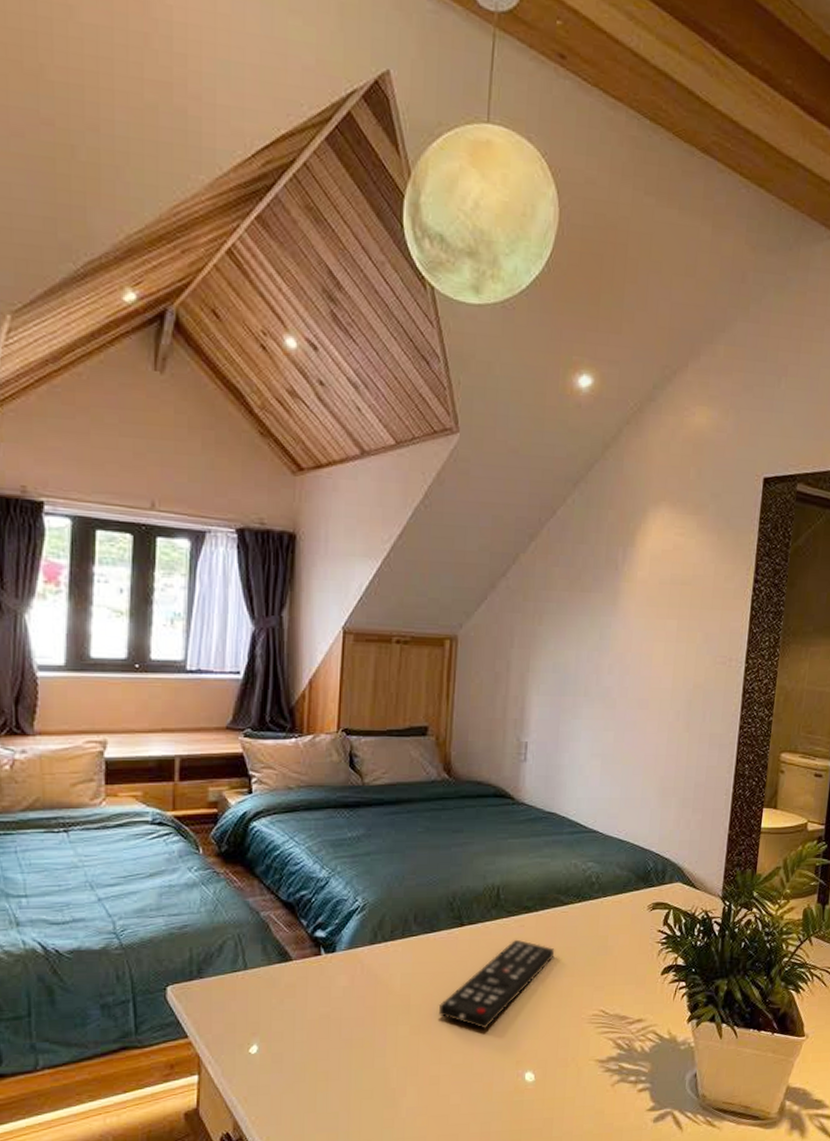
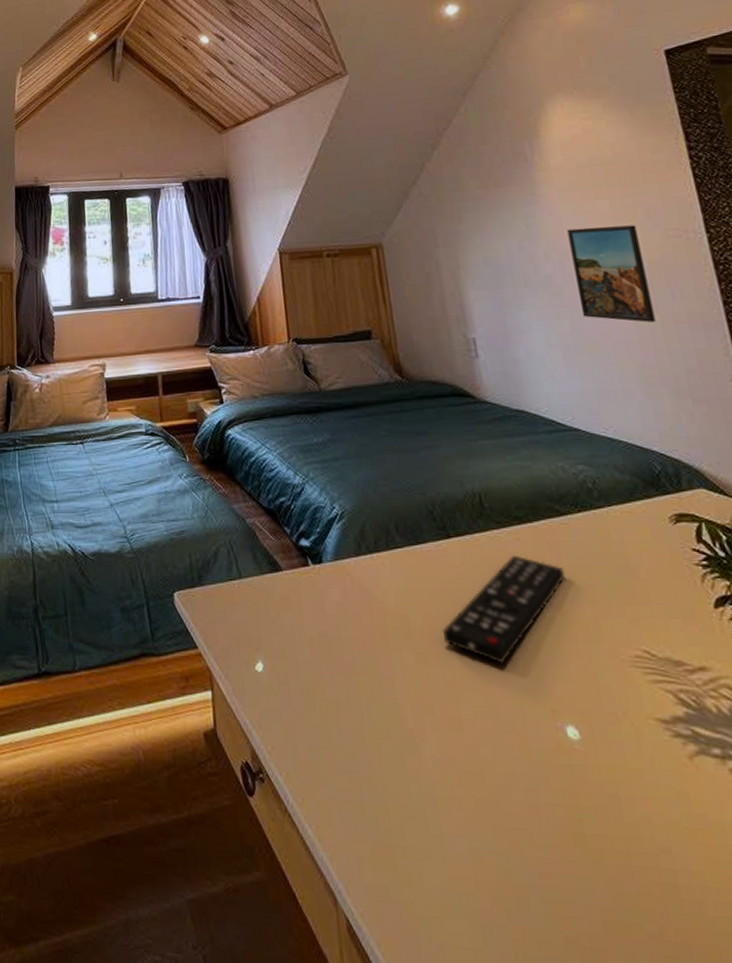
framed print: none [626,644,692,739] -> present [567,225,656,323]

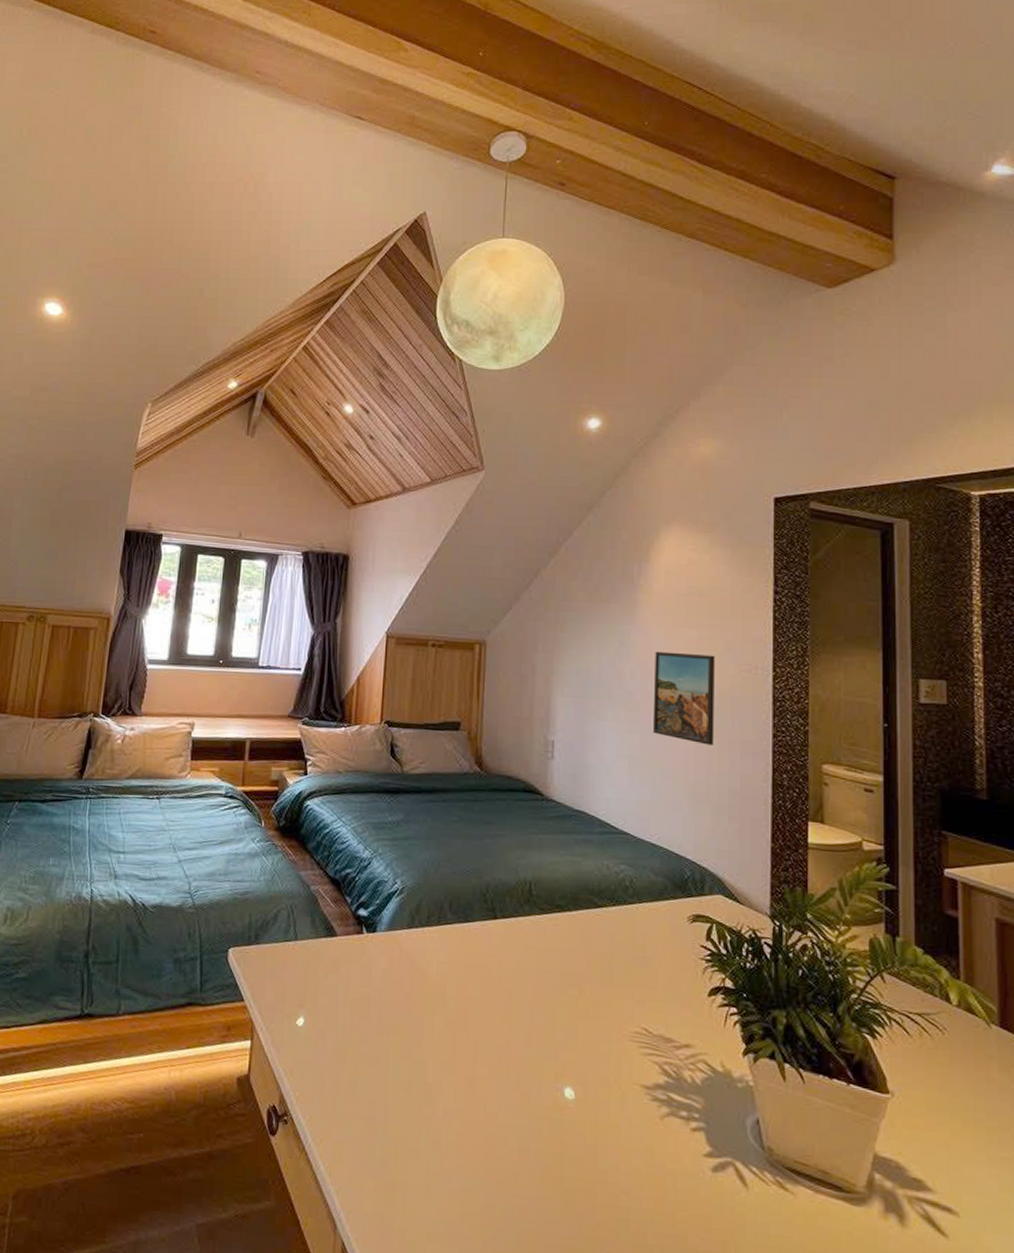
remote control: present [441,555,566,664] -> none [473,938,591,1033]

